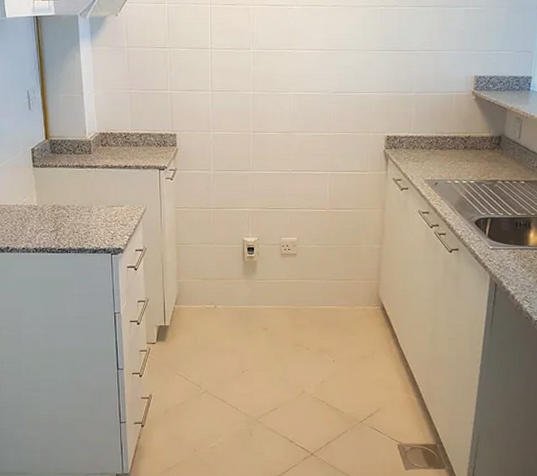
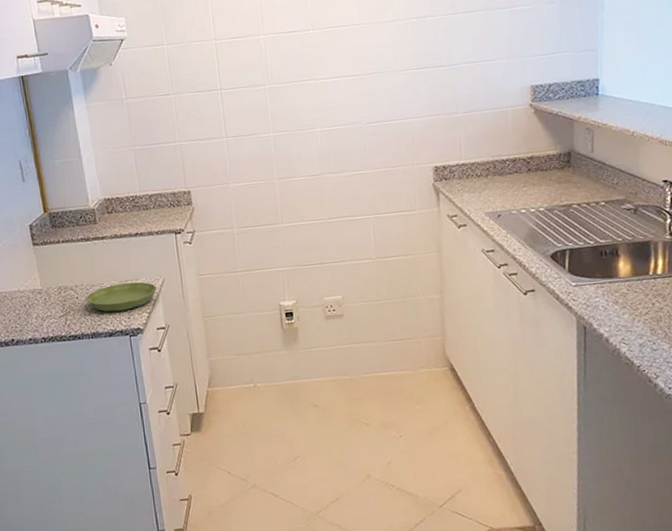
saucer: none [75,208,138,232] -> present [85,281,157,312]

